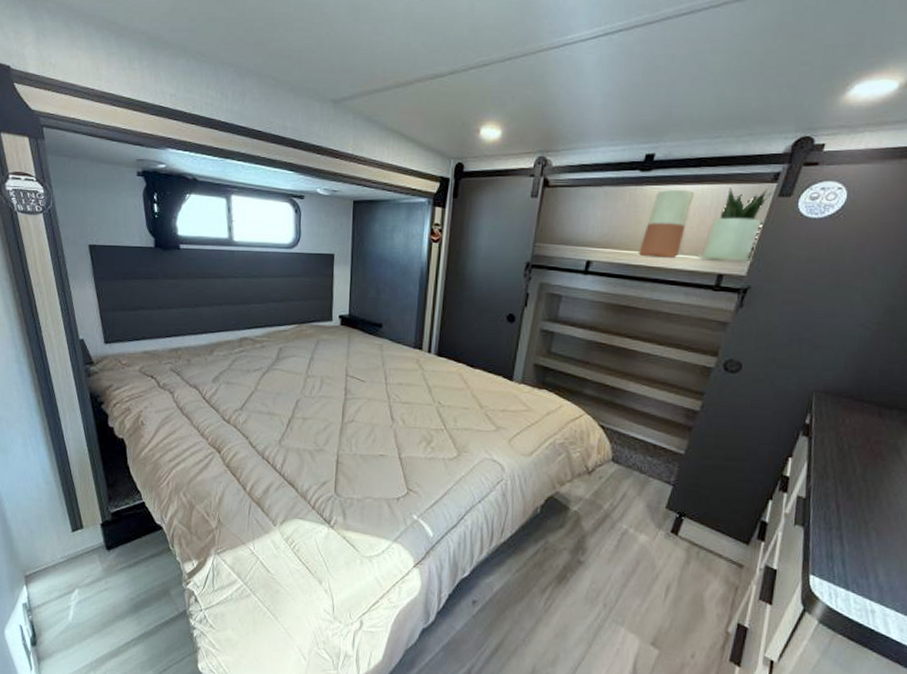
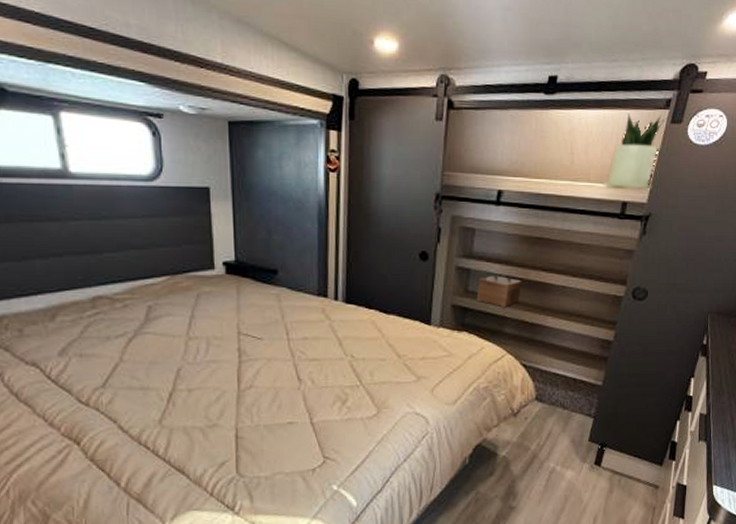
decorative box: none [558,339,605,370] -> present [476,275,522,308]
vase: present [639,189,694,258] -> none [548,114,596,186]

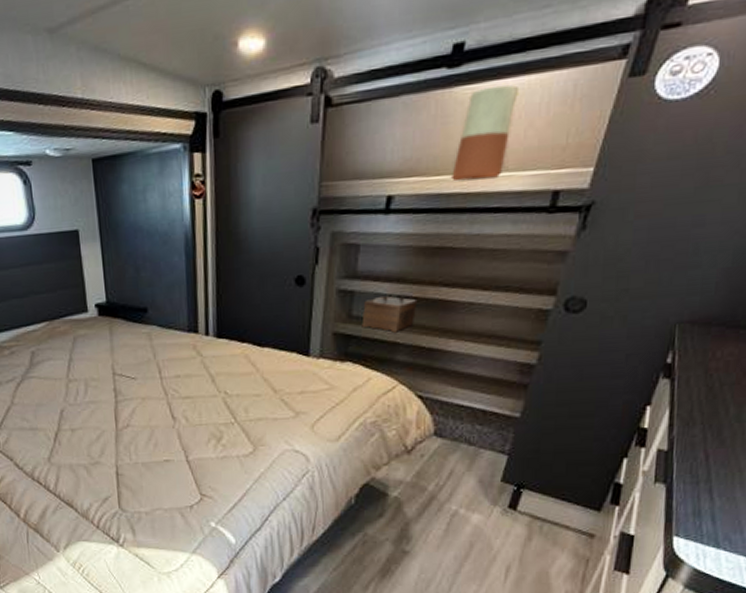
vase: none [548,114,596,186] -> present [452,85,518,182]
planter: present [603,113,667,190] -> none [526,68,622,176]

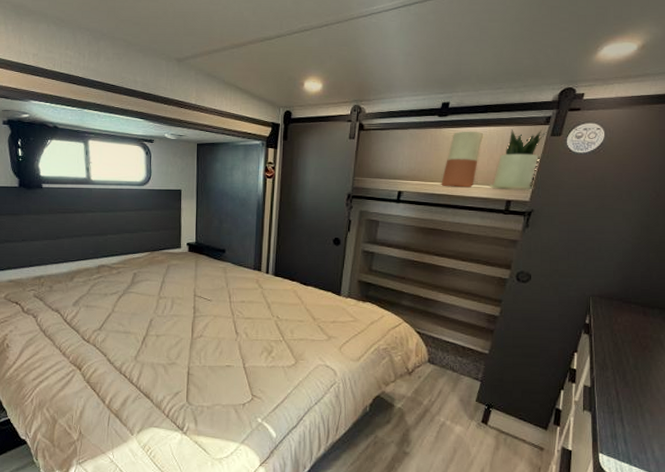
decorative box: present [361,295,418,333] -> none [378,258,418,284]
planter: none [526,68,622,176] -> present [489,129,547,191]

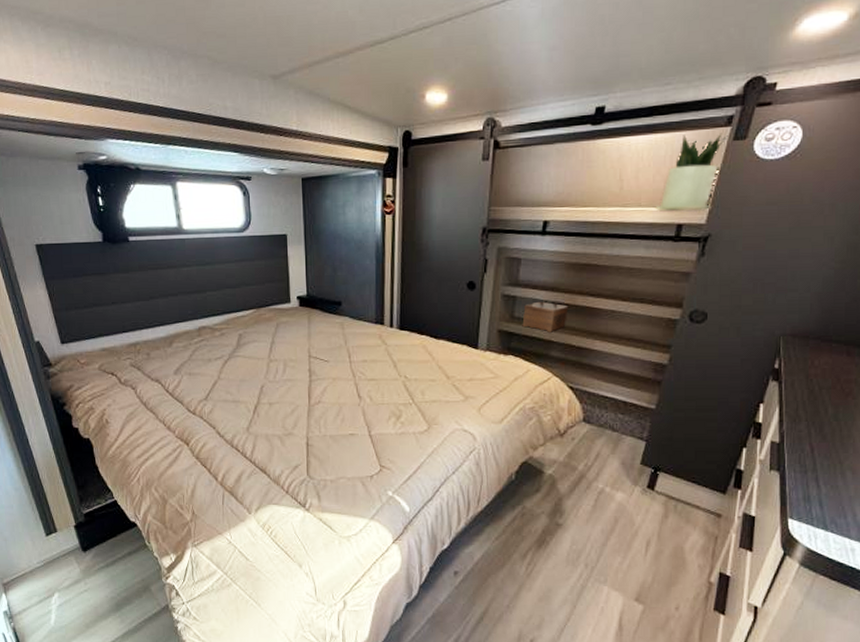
decorative box: none [378,258,418,284] -> present [522,301,569,332]
vase: present [441,131,483,188] -> none [596,140,647,213]

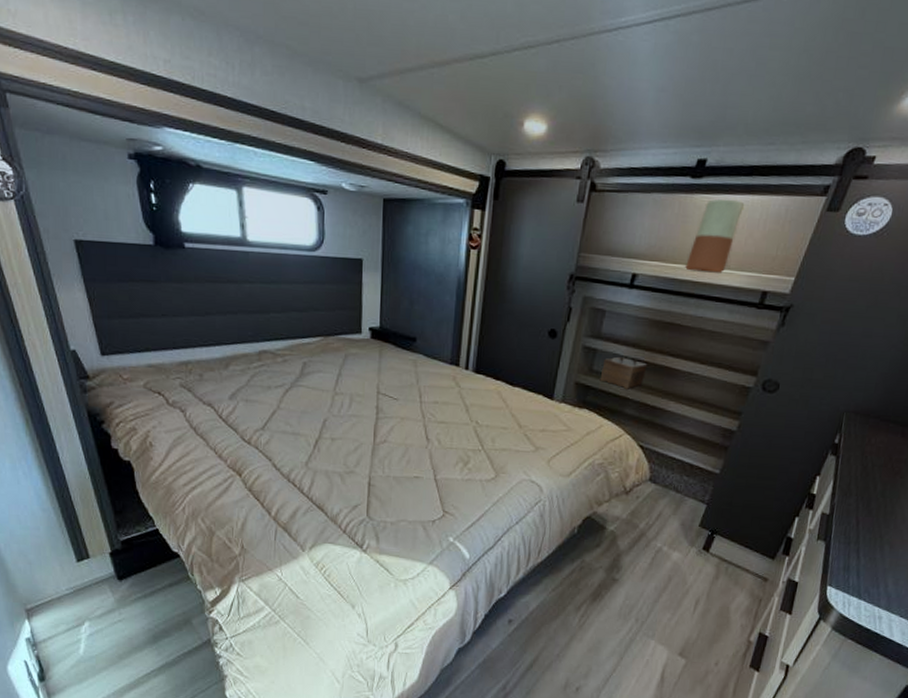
vase: none [596,140,647,213] -> present [685,199,744,273]
planter: present [655,133,728,212] -> none [743,199,822,281]

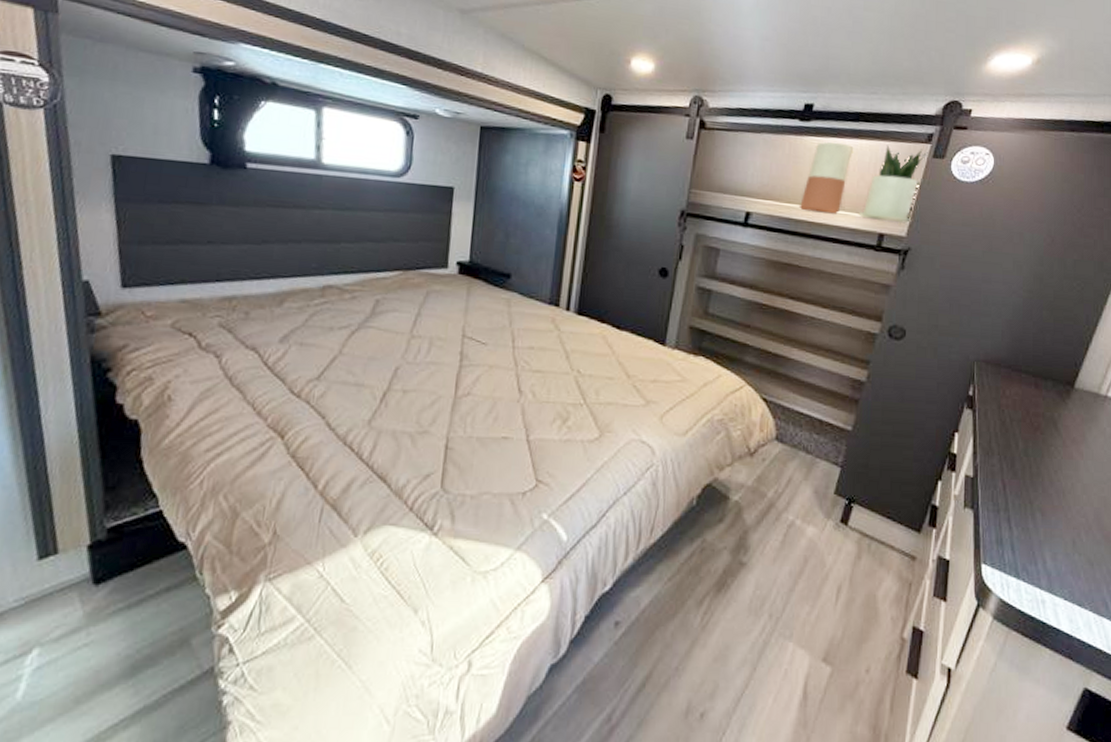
decorative box: present [599,356,648,389] -> none [716,298,767,335]
planter: none [743,199,822,281] -> present [858,145,928,224]

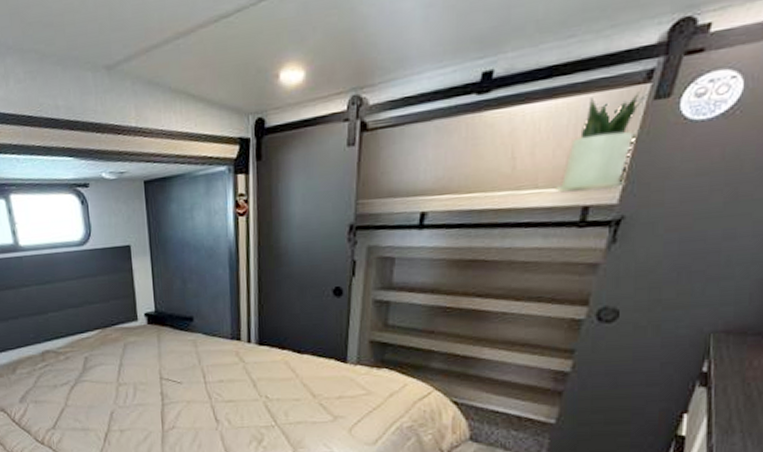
vase: present [800,142,853,214] -> none [483,108,546,199]

